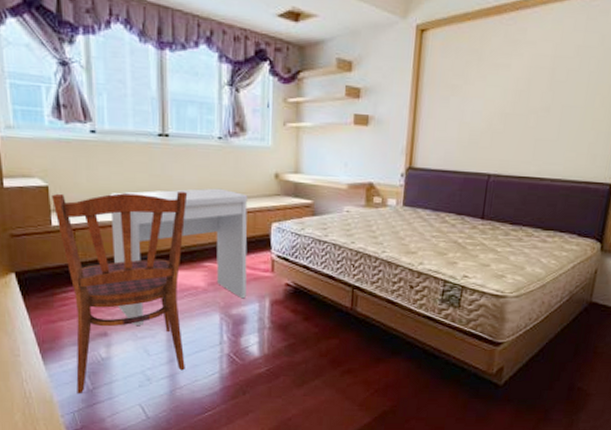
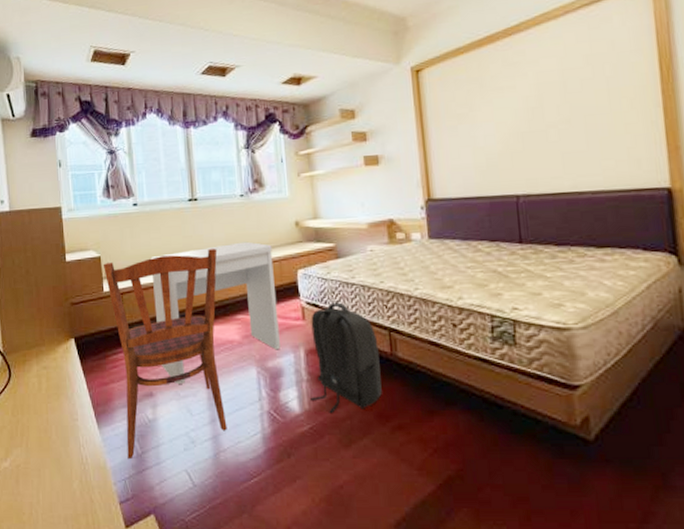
backpack: none [271,258,341,358] -> present [311,302,382,413]

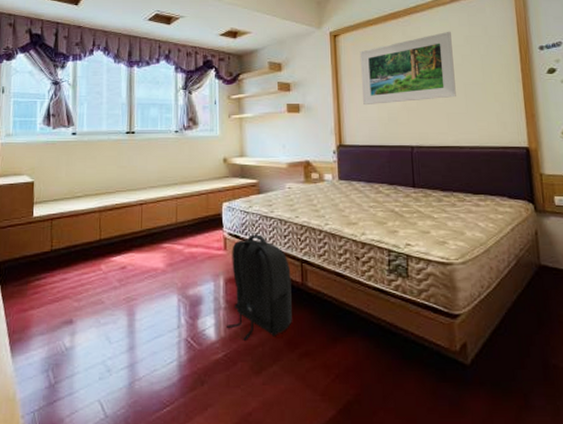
dining chair: present [103,248,227,460] -> none [36,178,150,390]
desk: present [150,241,280,384] -> none [83,174,202,311]
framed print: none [448,50,574,151] -> present [359,31,456,106]

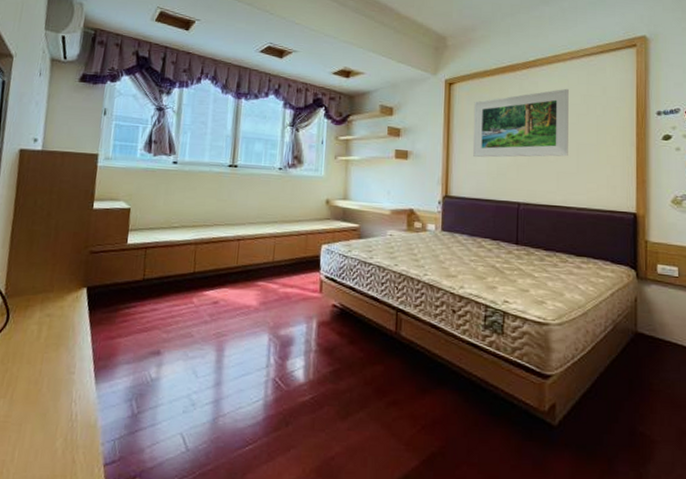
backpack: present [227,234,292,340] -> none [316,279,386,385]

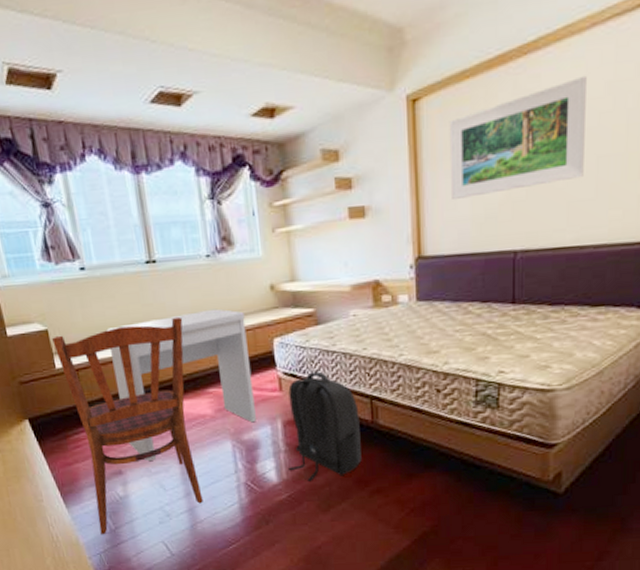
dining chair: none [121,214,249,419] -> present [52,316,203,535]
desk: none [174,212,301,344] -> present [106,308,256,461]
backpack: none [316,279,386,385] -> present [288,371,362,481]

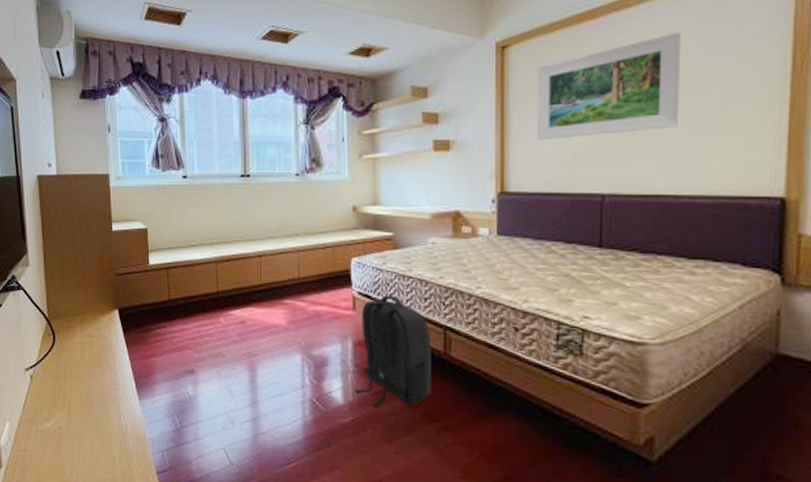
dining chair: present [52,316,203,535] -> none [150,228,268,433]
desk: present [106,308,256,461] -> none [198,224,327,364]

